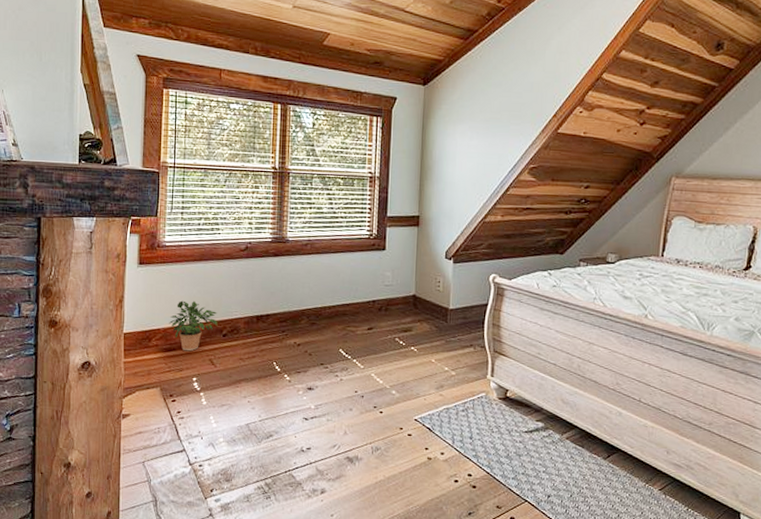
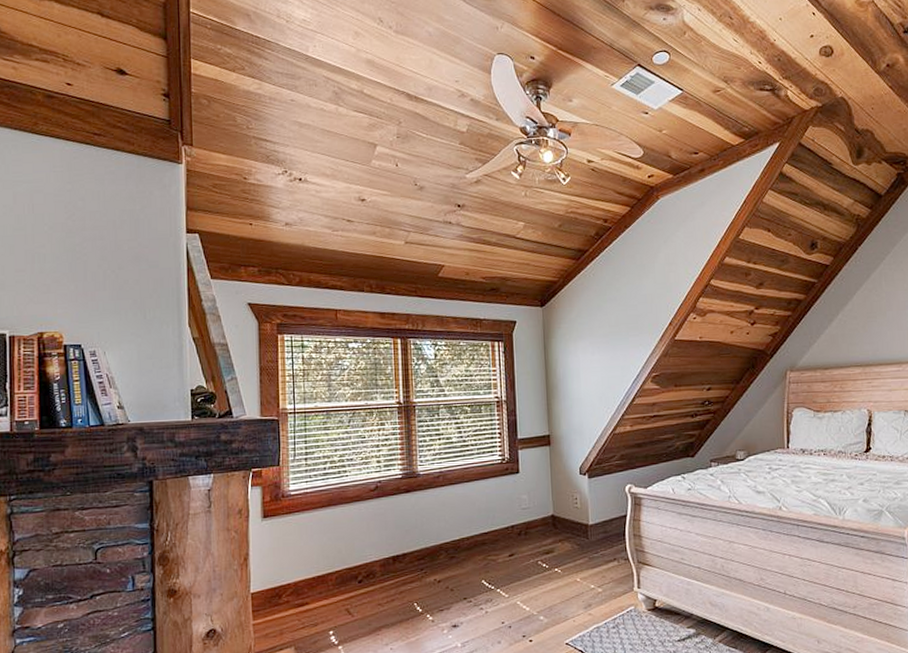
potted plant: present [169,300,218,352] -> none [299,549,352,604]

